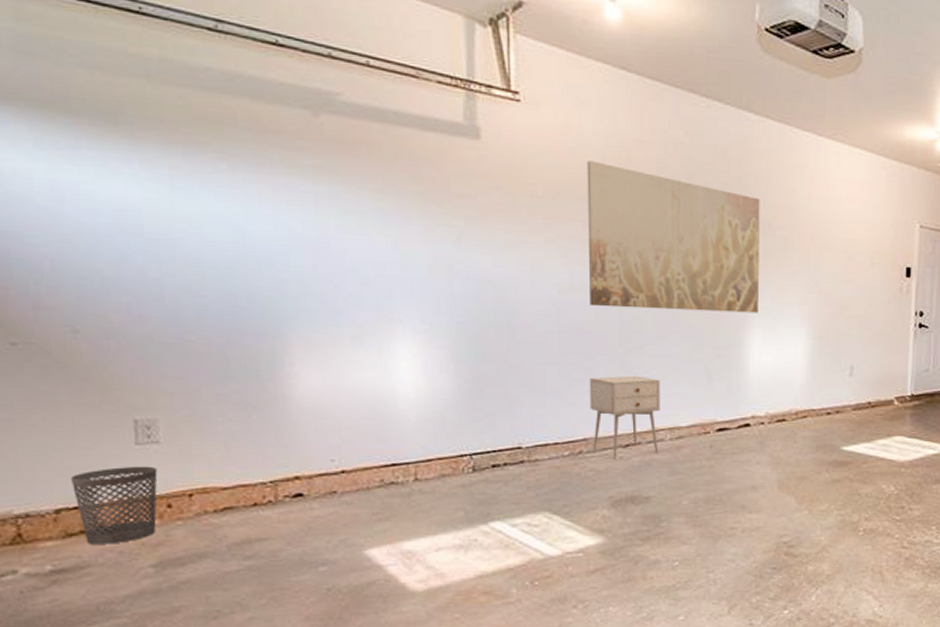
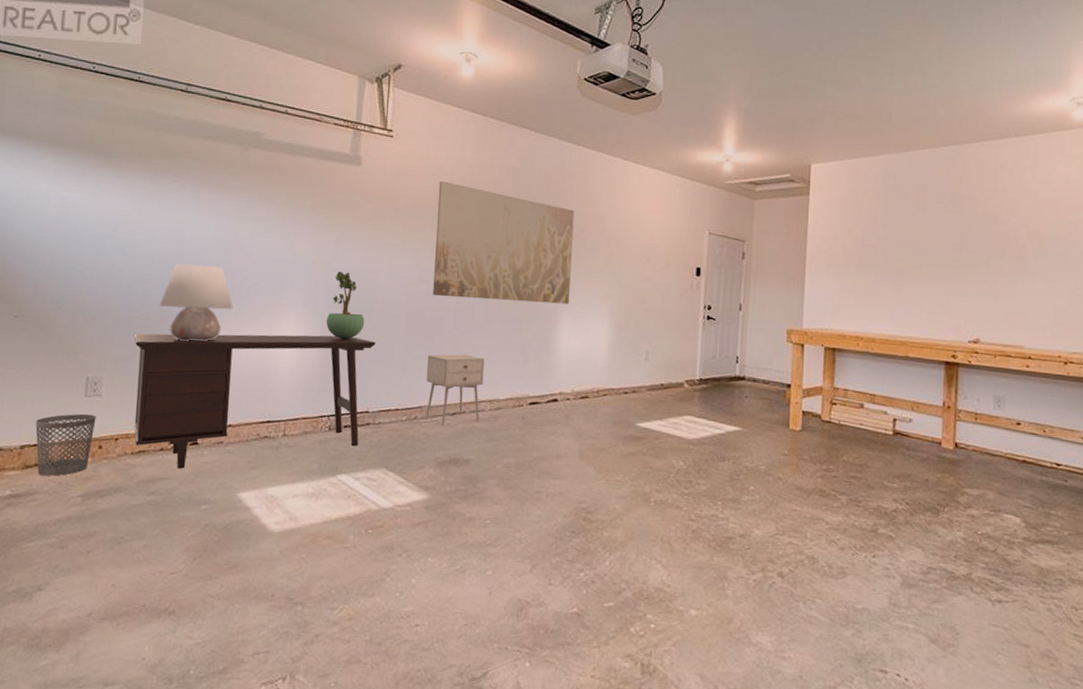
desk: none [192,357,522,526] -> present [133,333,376,469]
table lamp: none [222,269,327,370] -> present [159,263,233,342]
potted plant: none [455,277,506,362] -> present [326,271,365,340]

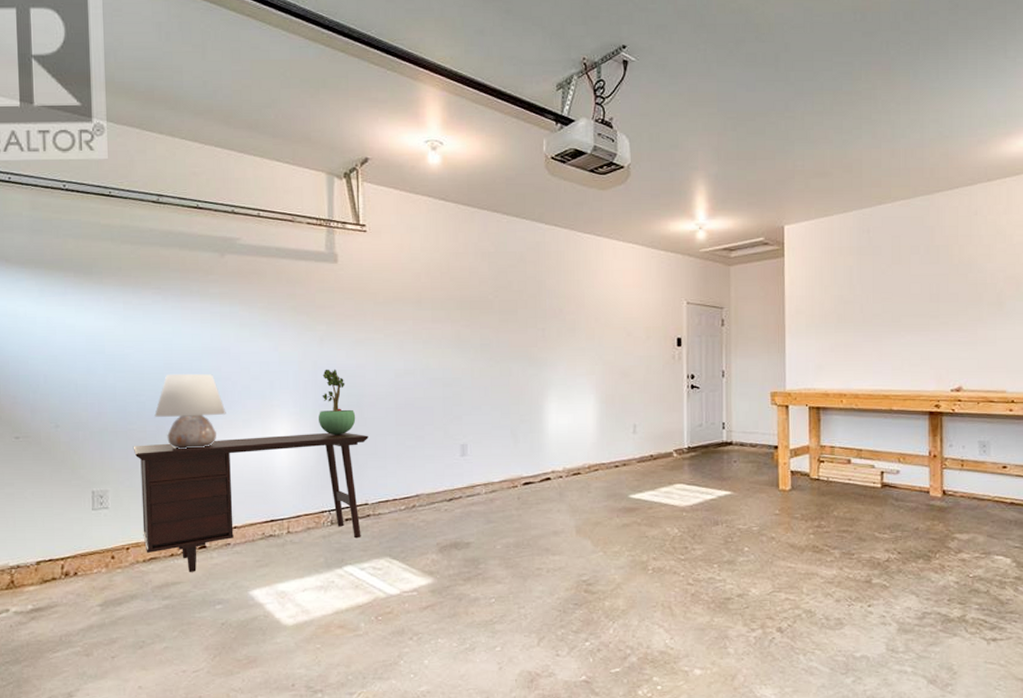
wastebasket: present [35,413,96,476] -> none [47,526,106,589]
nightstand: present [426,354,485,425] -> none [420,441,477,511]
wall art: present [433,181,575,304] -> none [416,272,555,386]

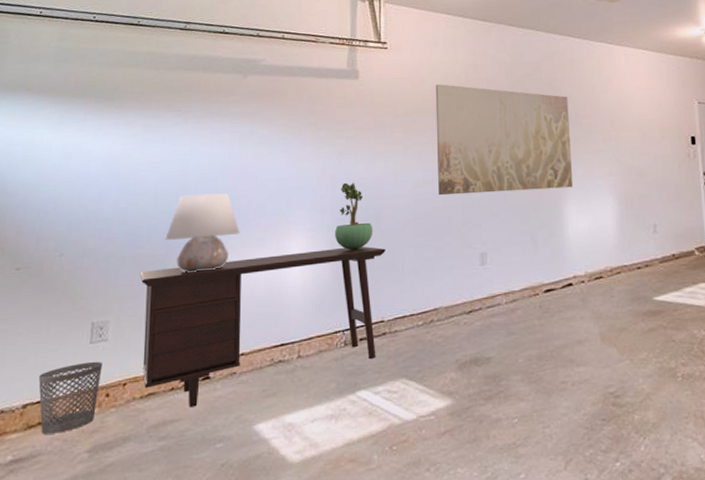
wastebasket: none [47,526,106,589] -> present [38,361,103,434]
wall art: none [416,272,555,386] -> present [435,84,574,196]

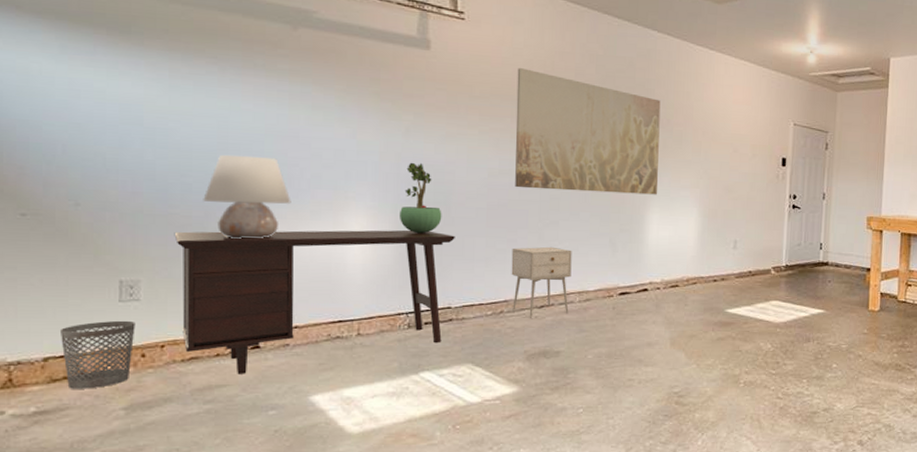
nightstand: none [438,249,497,325] -> present [511,246,572,318]

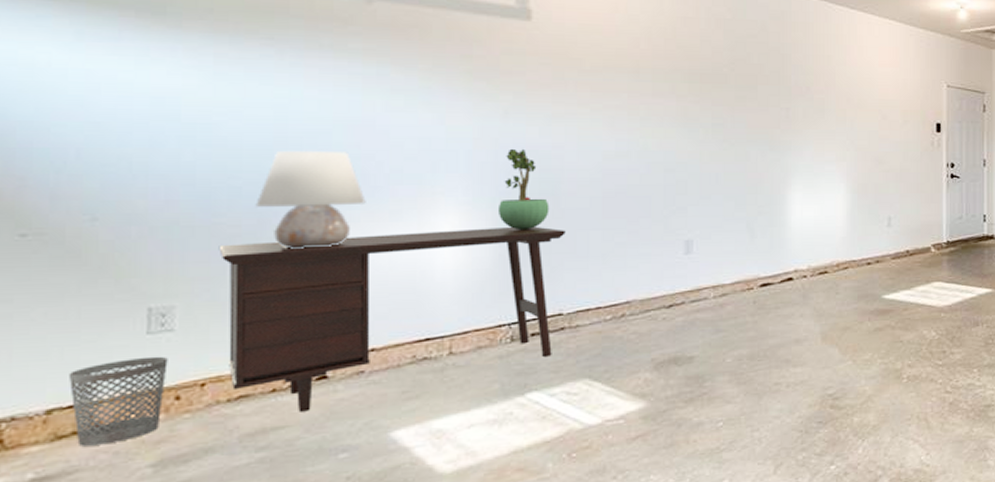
nightstand: present [511,246,572,318] -> none [633,236,704,320]
wall art: present [515,68,661,195] -> none [633,37,800,172]

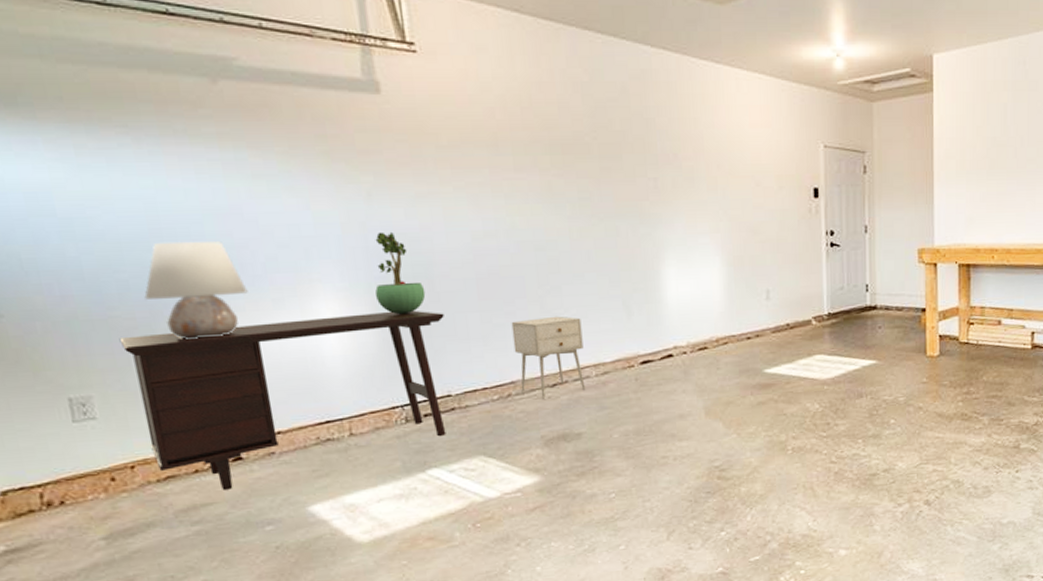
wastebasket: present [68,356,168,446] -> none [12,442,103,523]
nightstand: none [633,236,704,320] -> present [511,316,586,399]

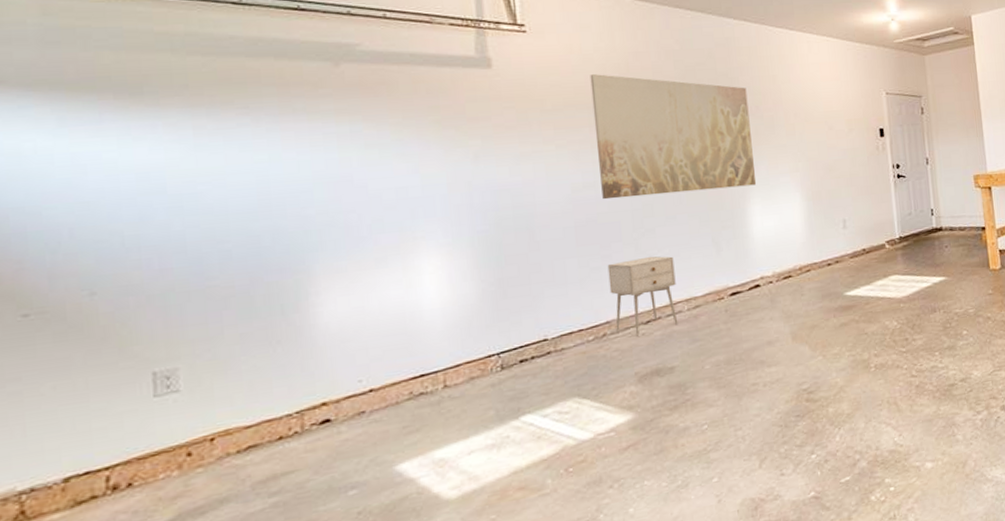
desk: present [119,310,446,490] -> none [215,259,543,456]
table lamp: present [144,241,248,339] -> none [246,207,352,304]
potted plant: present [375,231,426,315] -> none [477,188,526,265]
wall art: none [488,107,673,251] -> present [590,74,757,200]

